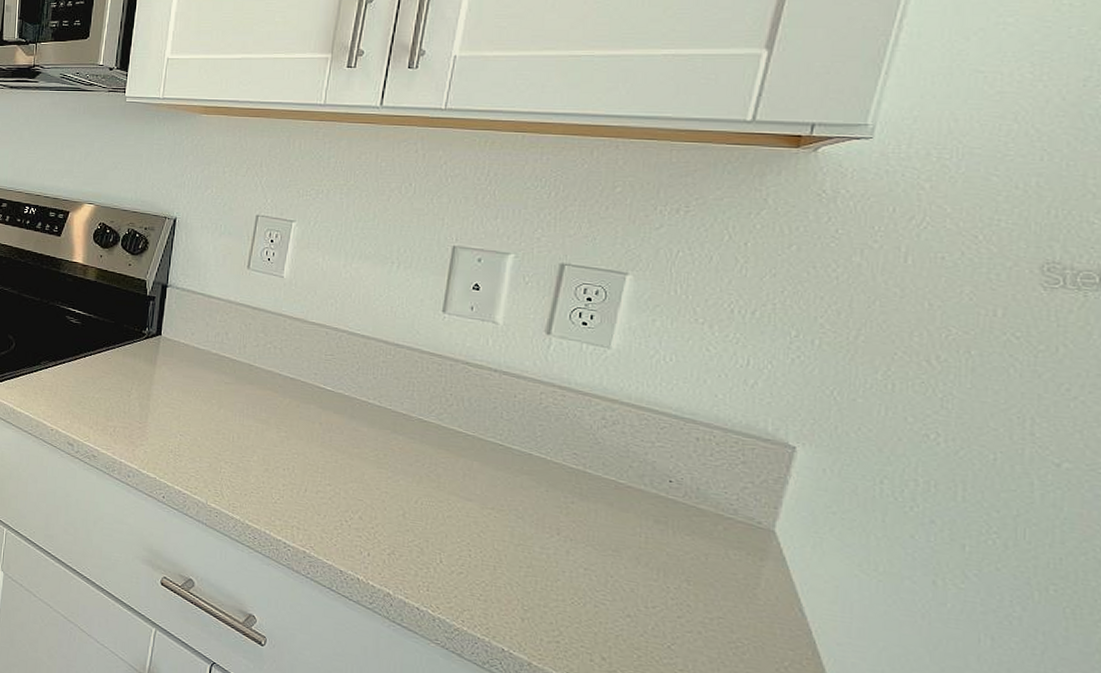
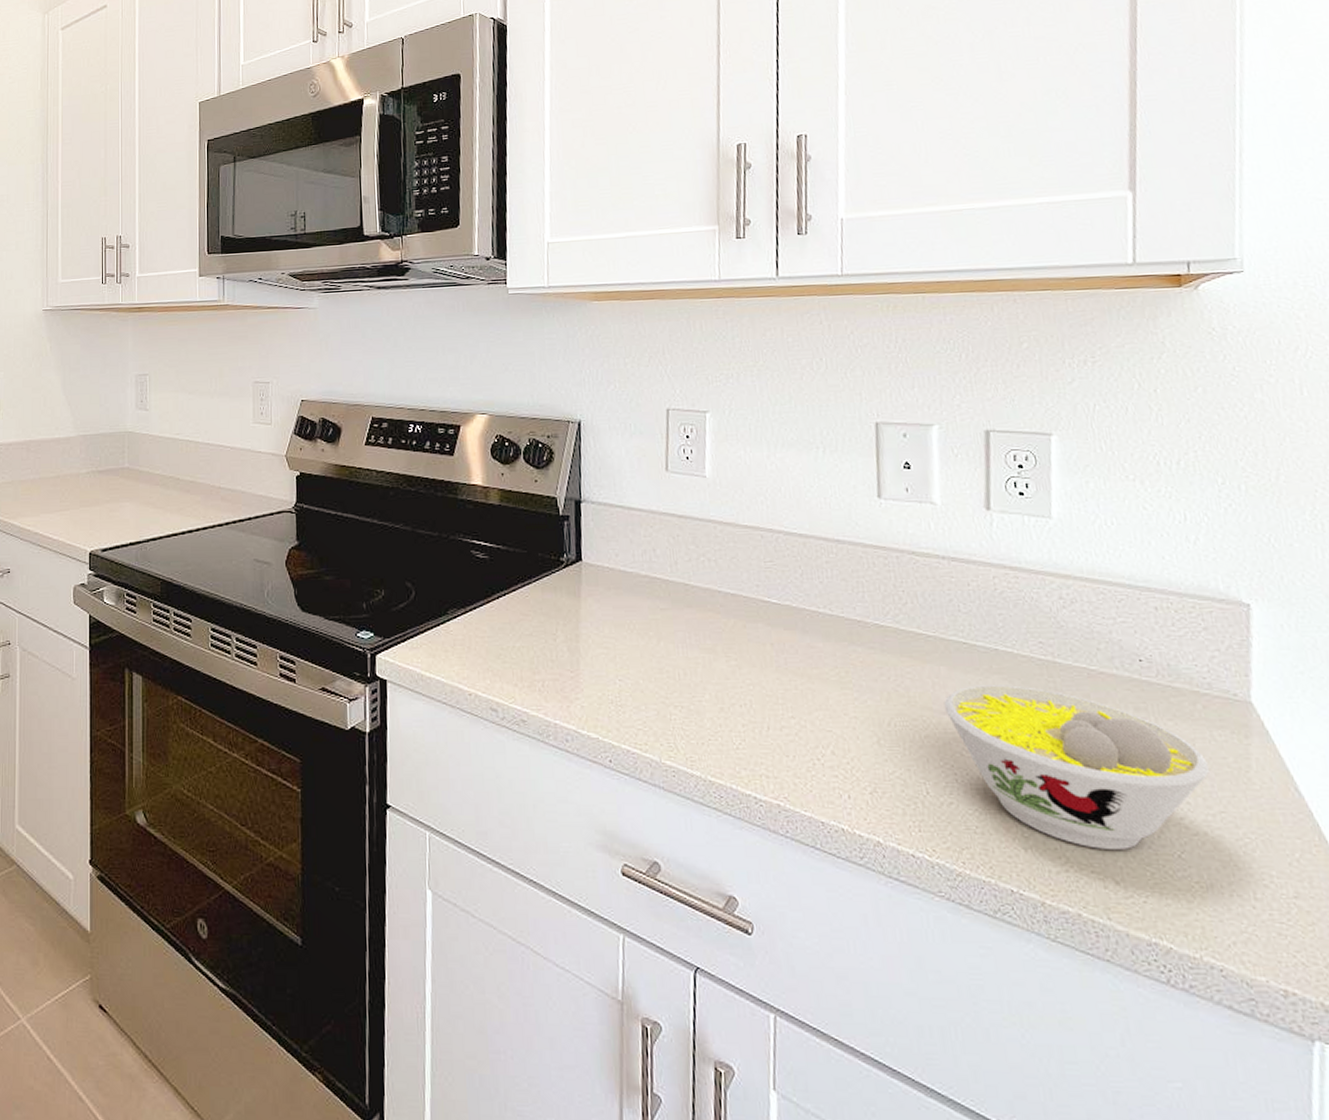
bowl: none [470,481,716,634] -> present [943,685,1209,851]

